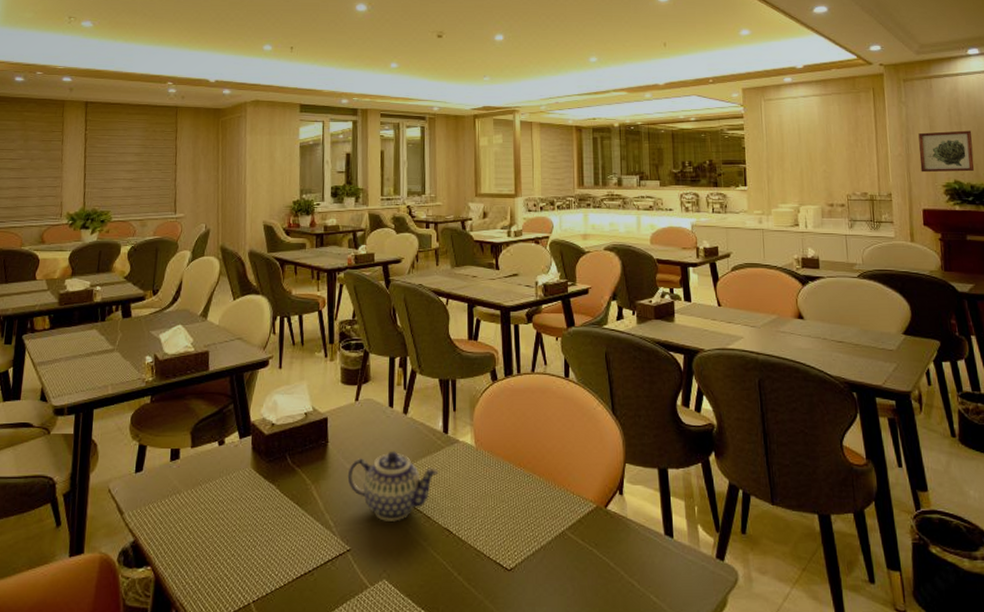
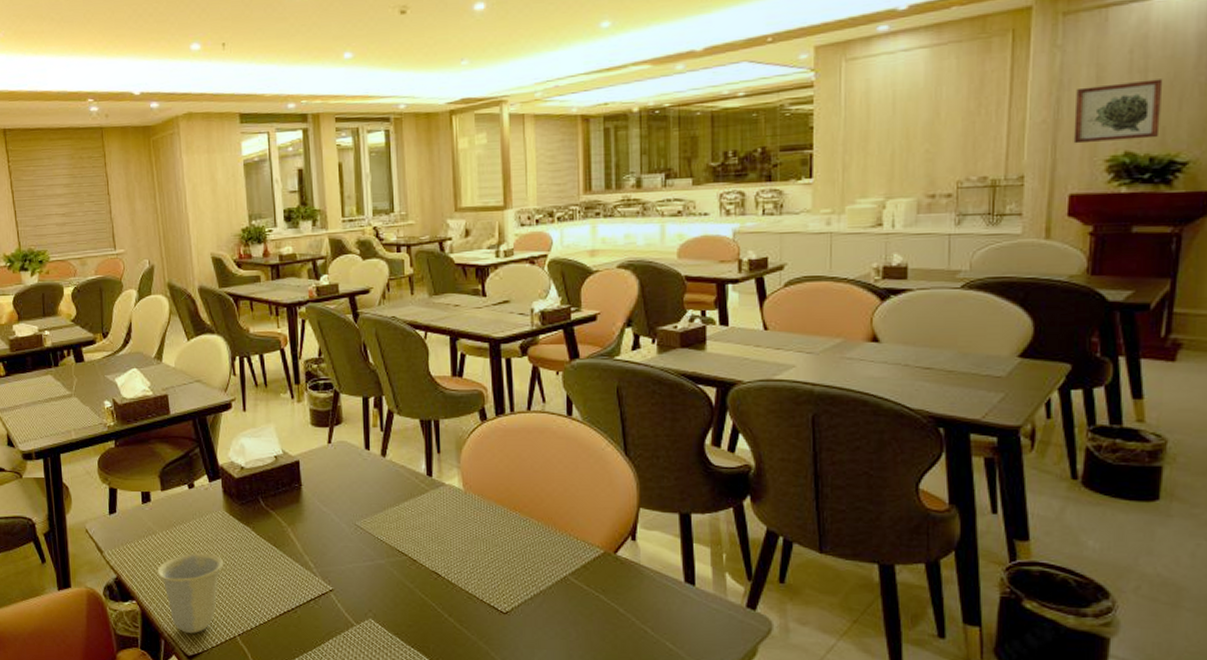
cup: none [176,513,245,601] -> present [157,553,223,633]
teapot: present [347,451,439,521] -> none [325,494,424,564]

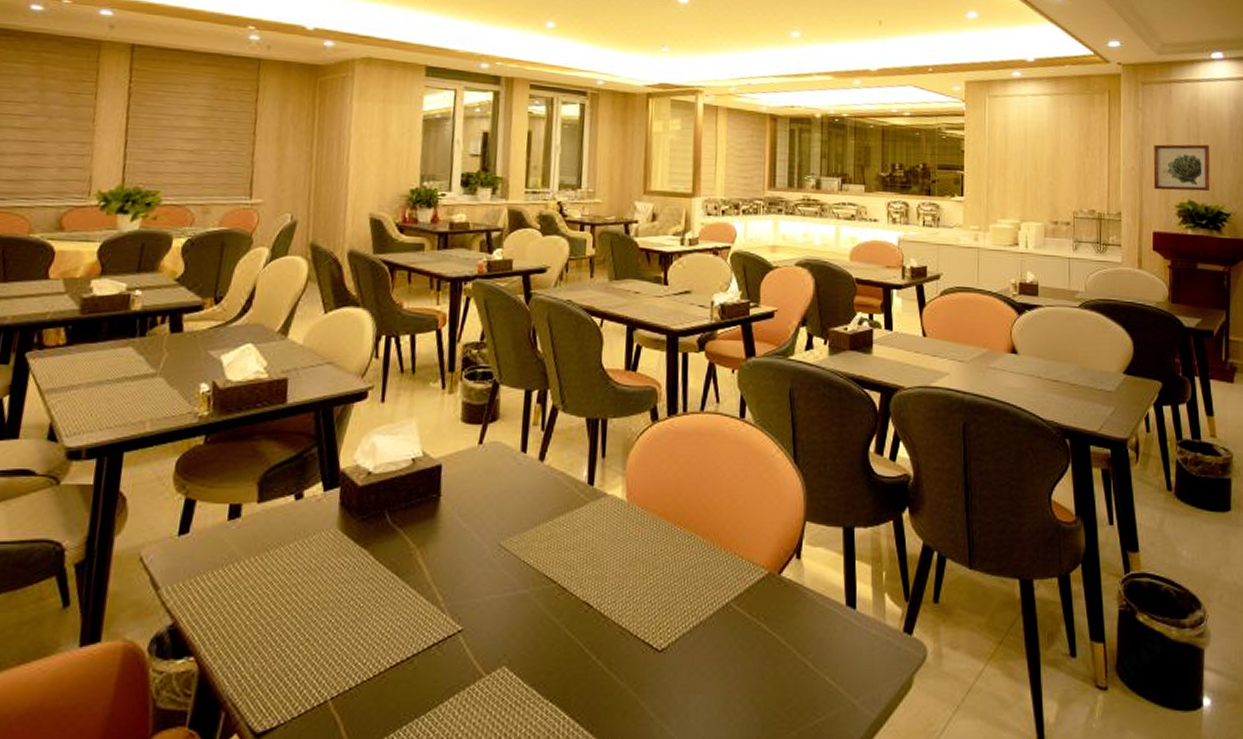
cup: present [157,553,223,633] -> none [231,586,326,700]

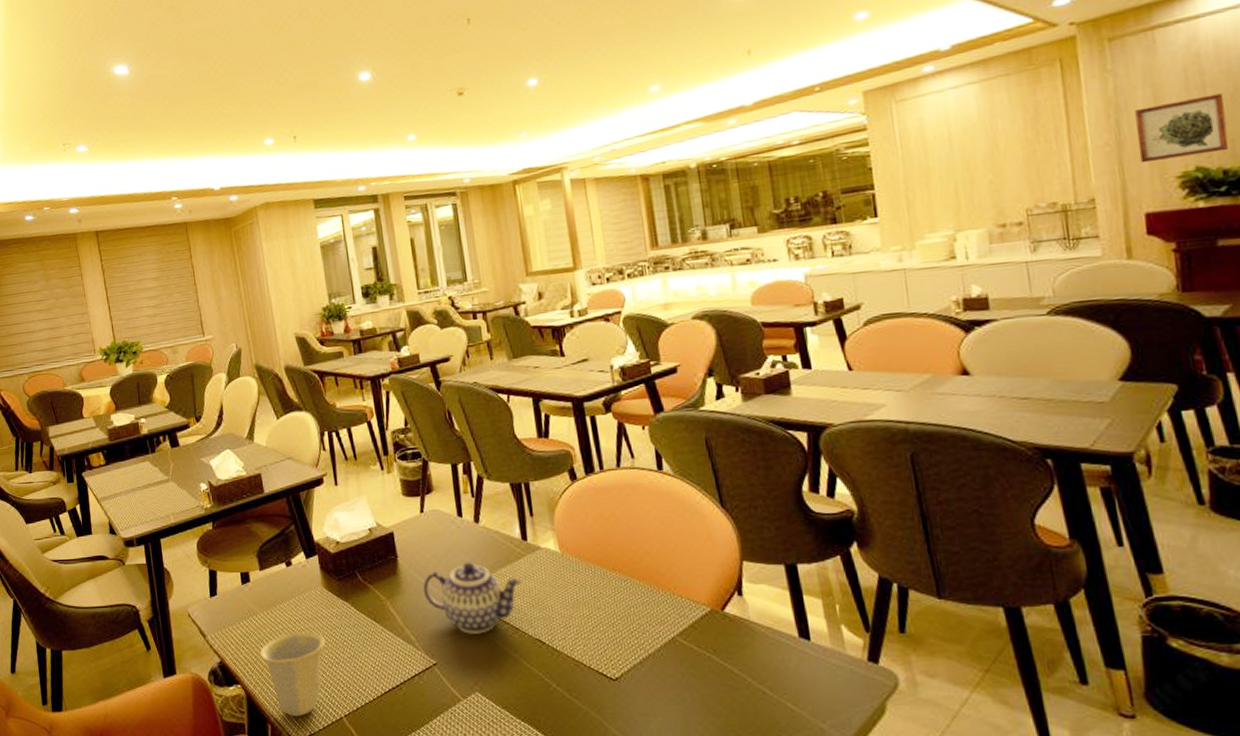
cup: none [231,586,326,700] -> present [259,632,325,716]
teapot: none [463,506,580,594] -> present [423,562,522,634]

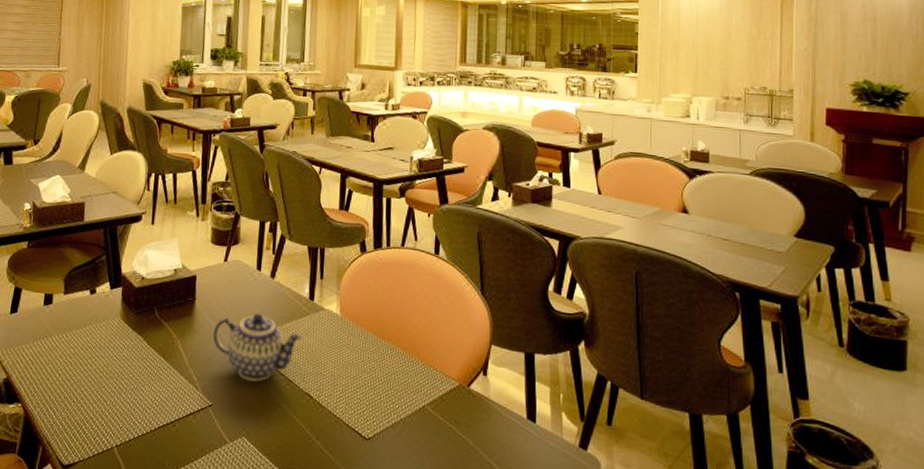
cup: present [259,632,325,716] -> none [46,358,112,442]
wall art: present [1135,93,1229,164] -> none [827,27,888,72]

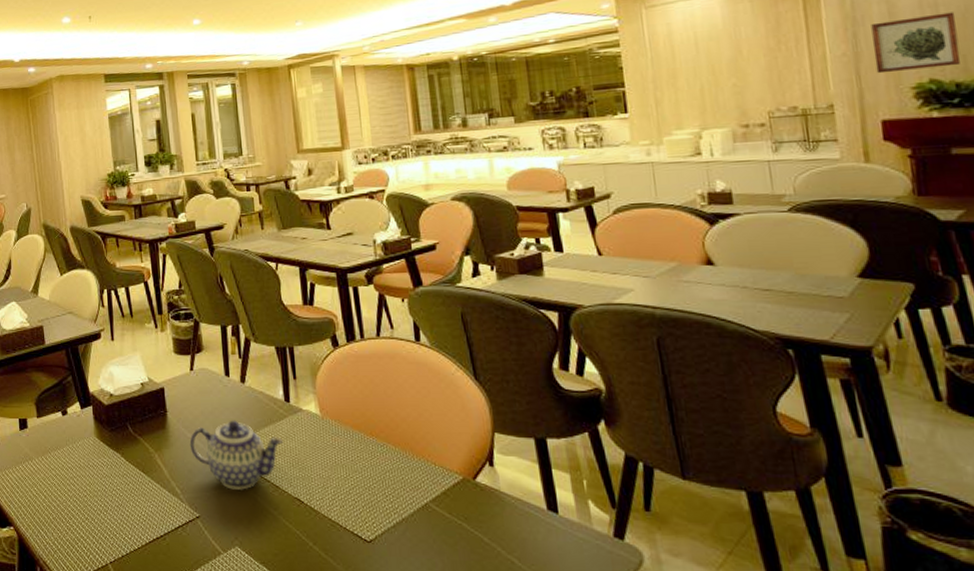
wall art: none [827,27,888,72] -> present [871,12,961,74]

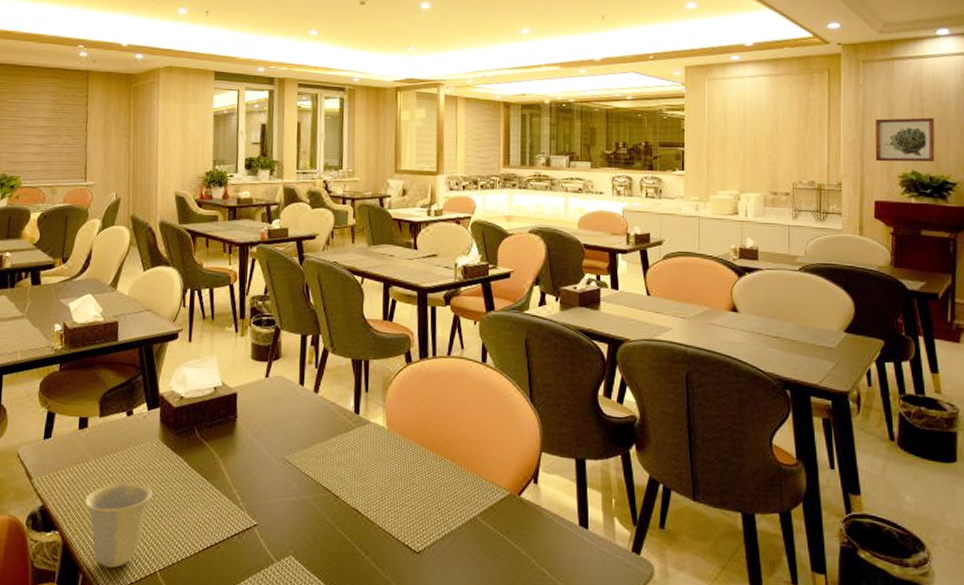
cup: none [33,479,95,561] -> present [84,482,152,568]
teapot: present [189,420,284,490] -> none [256,429,349,499]

